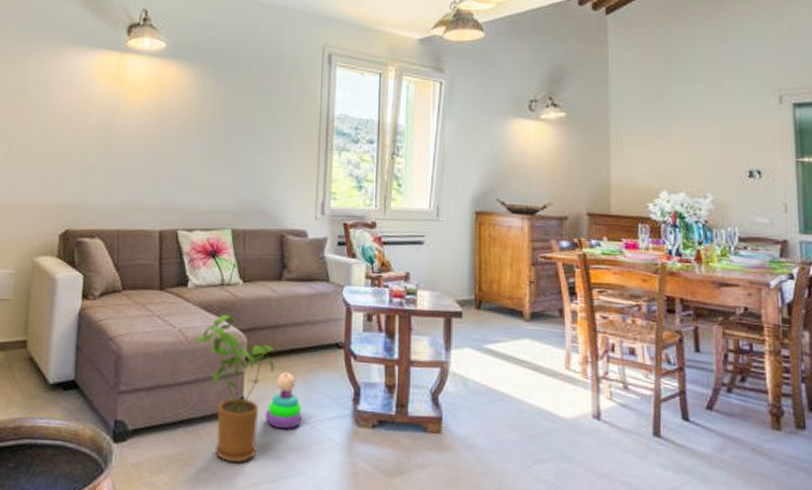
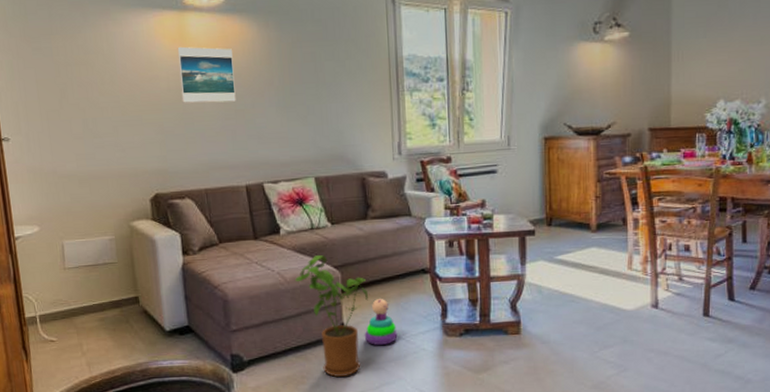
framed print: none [109,85,166,144] -> present [177,46,236,103]

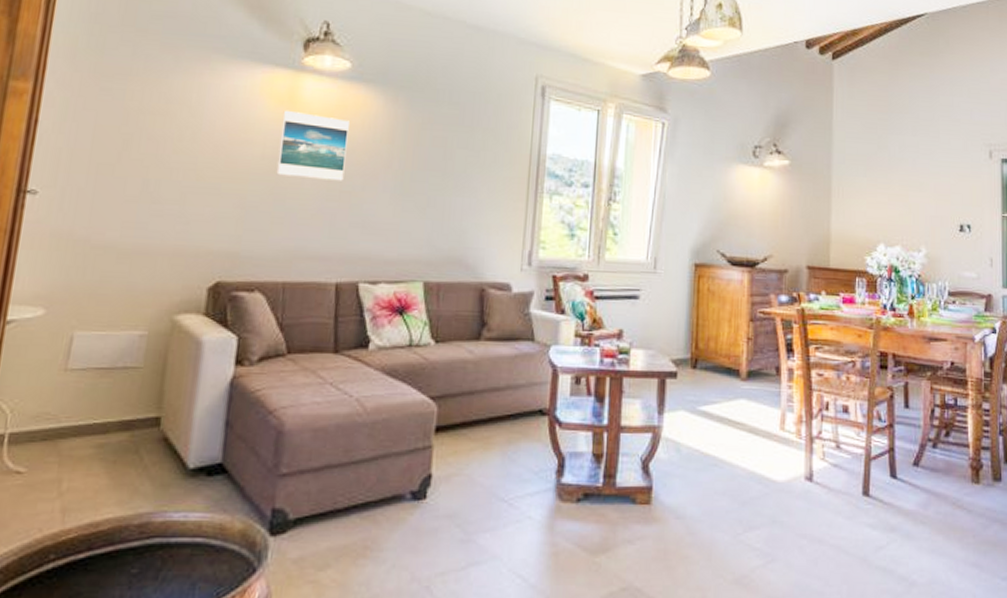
house plant: present [295,255,369,377] -> none [378,381,469,550]
stacking toy: present [364,298,398,345] -> none [455,443,499,508]

